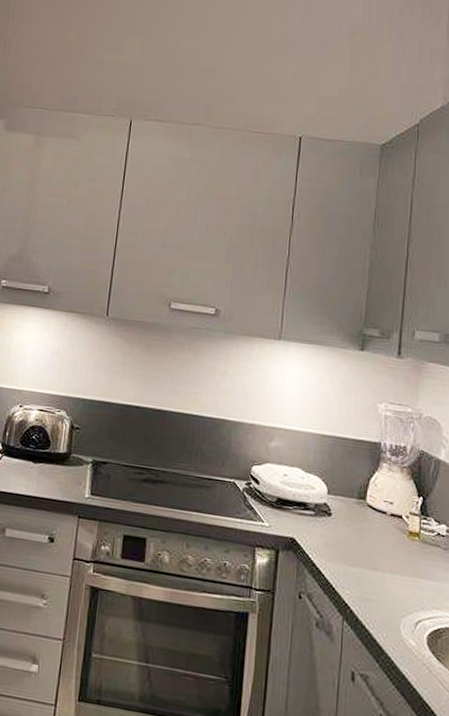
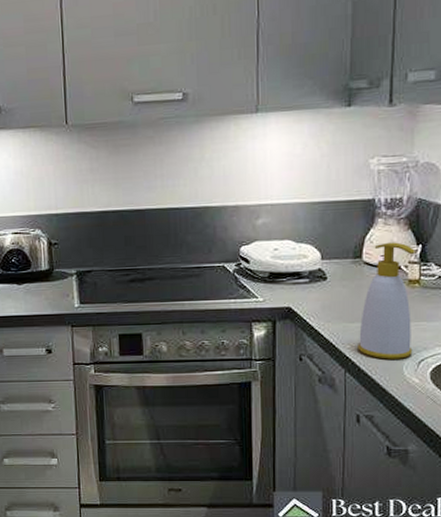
soap bottle: none [357,488,418,616] -> present [358,242,417,359]

